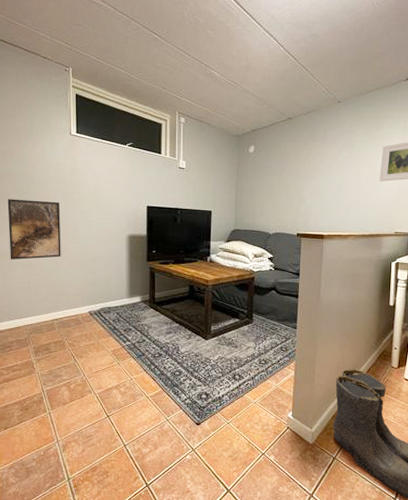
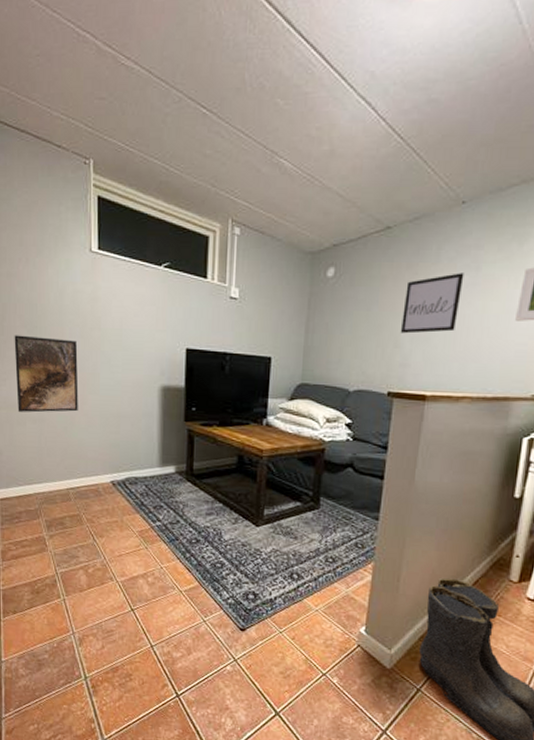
wall art: none [302,149,343,192] -> present [400,273,464,334]

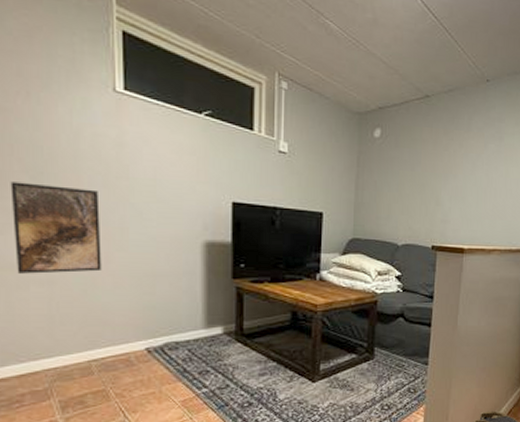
wall art: present [400,273,464,334] -> none [440,141,491,193]

